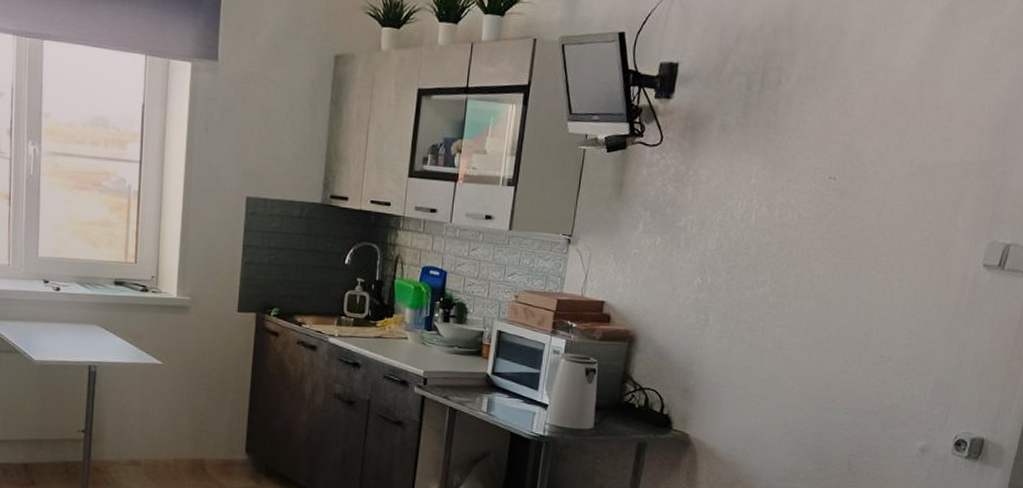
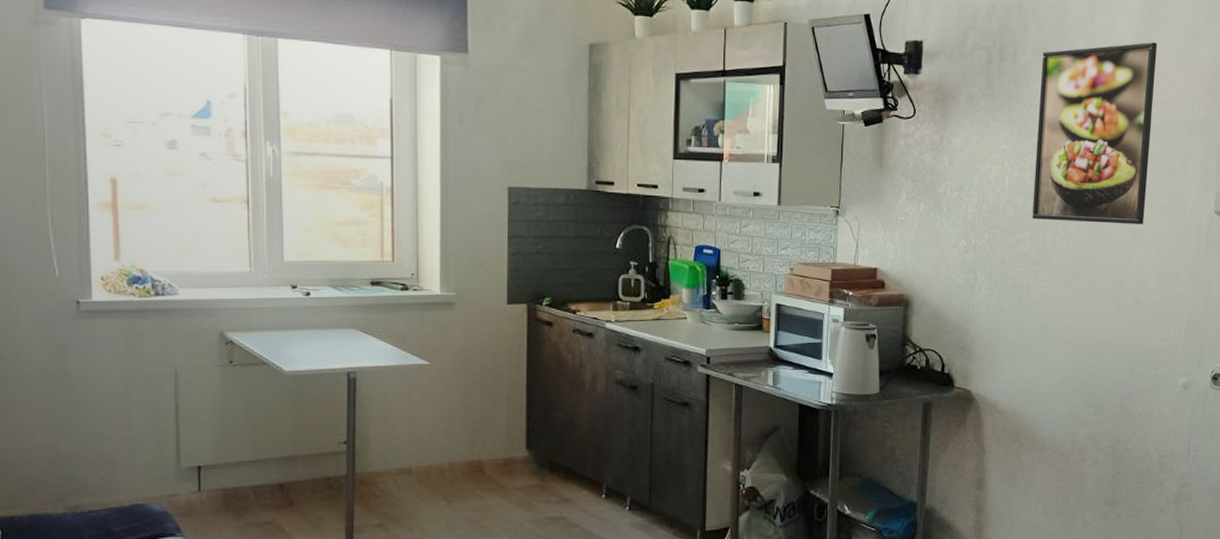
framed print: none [776,72,942,274] -> present [1032,42,1158,225]

